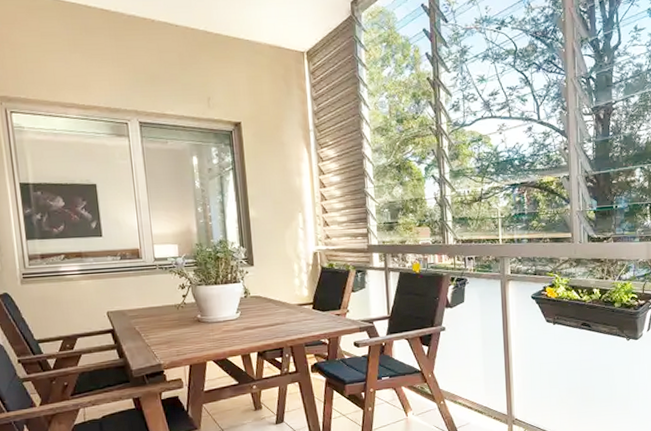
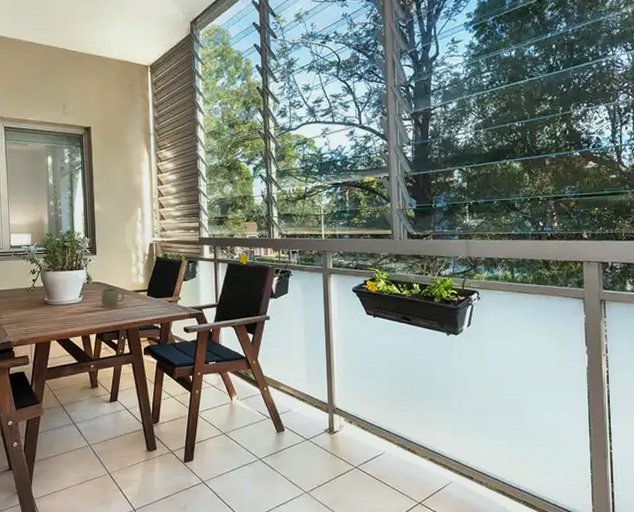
mug: none [260,302,287,325] -> present [100,288,124,309]

